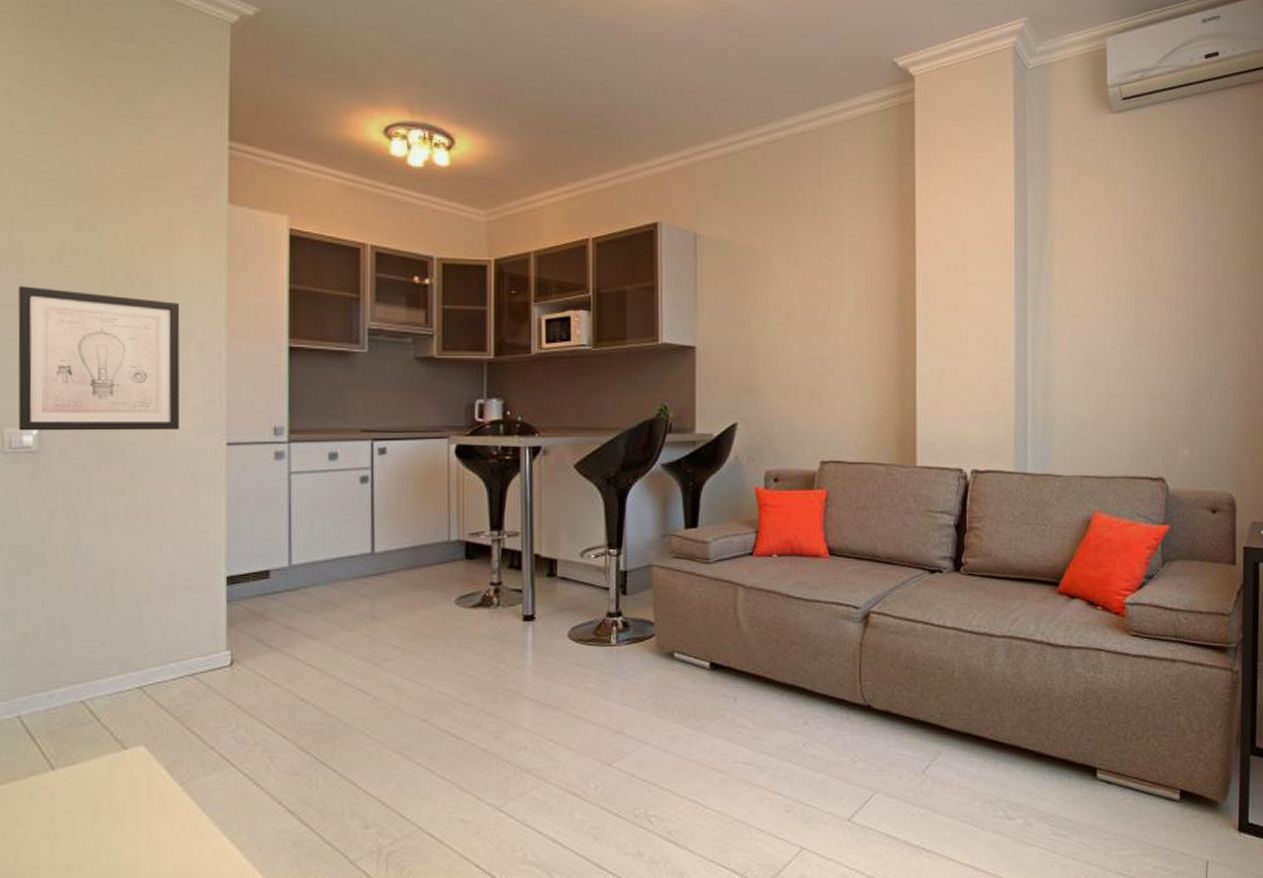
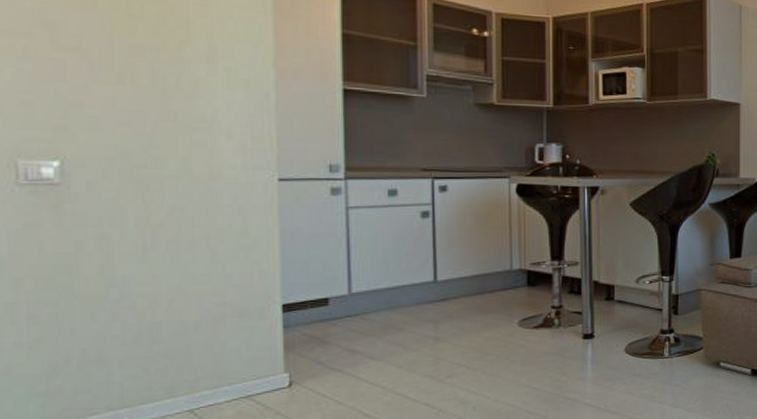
wall art: present [18,286,180,431] -> none [28,15,226,166]

